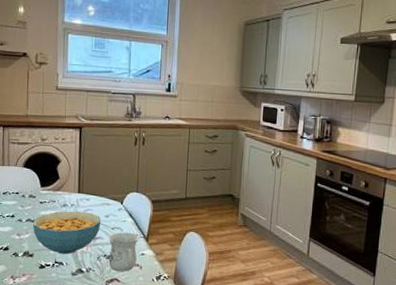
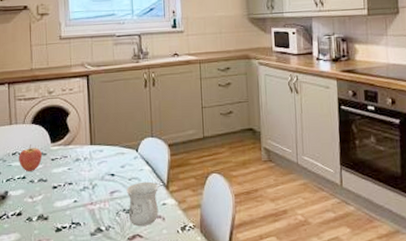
fruit: none [9,186,31,211] -> present [19,144,42,171]
cereal bowl: present [33,210,101,255] -> none [46,164,117,214]

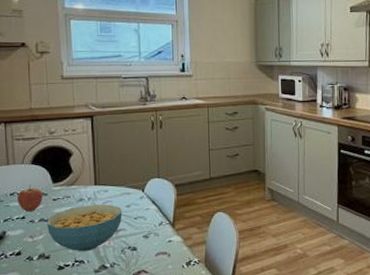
cereal bowl: none [46,164,117,214] -> present [47,204,123,252]
mug: present [126,181,159,227] -> none [132,220,165,263]

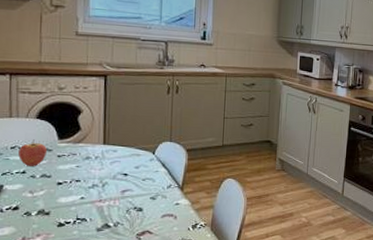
cereal bowl: present [47,204,123,252] -> none [49,163,131,210]

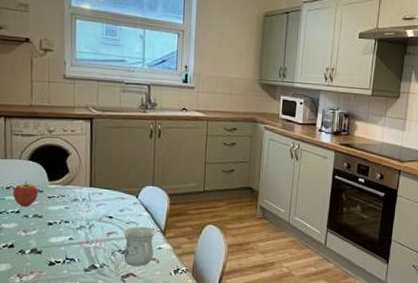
mug: none [139,182,174,224] -> present [123,226,157,267]

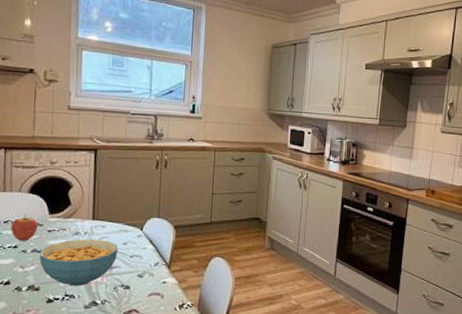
cereal bowl: none [41,205,115,251] -> present [39,238,119,287]
mug: present [123,226,157,267] -> none [126,260,161,302]

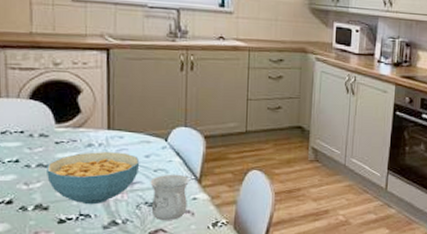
fruit: present [11,214,38,241] -> none [10,123,42,154]
mug: none [126,260,161,302] -> present [150,174,191,221]

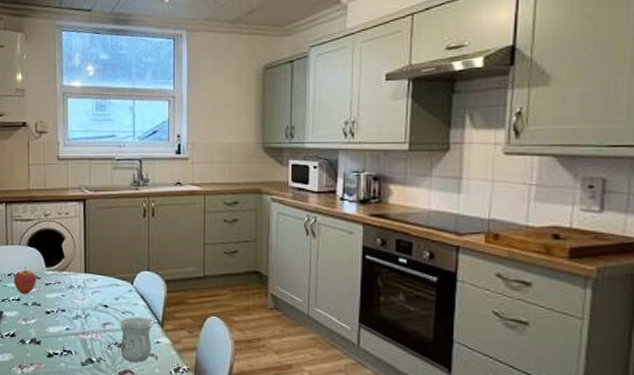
fruit: none [10,123,42,154] -> present [14,267,36,294]
cereal bowl: present [47,151,140,205] -> none [39,292,111,342]

